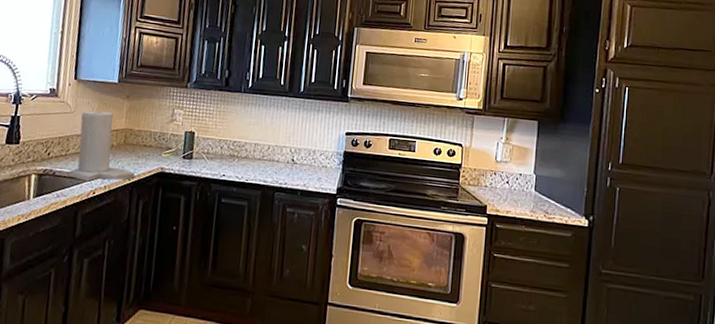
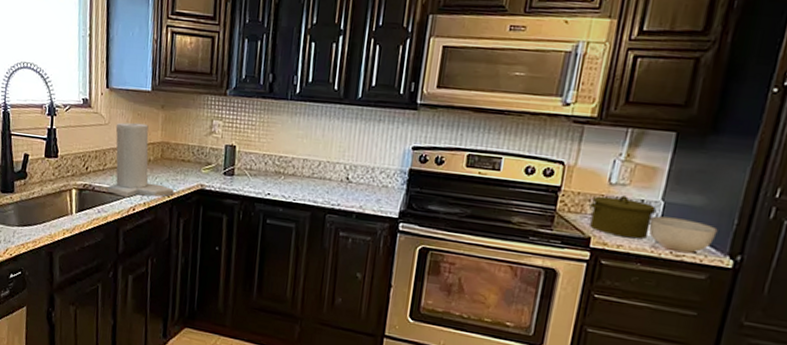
cooking pot: none [484,170,531,206] -> present [589,195,657,239]
bowl: none [527,186,575,217] -> present [648,215,718,254]

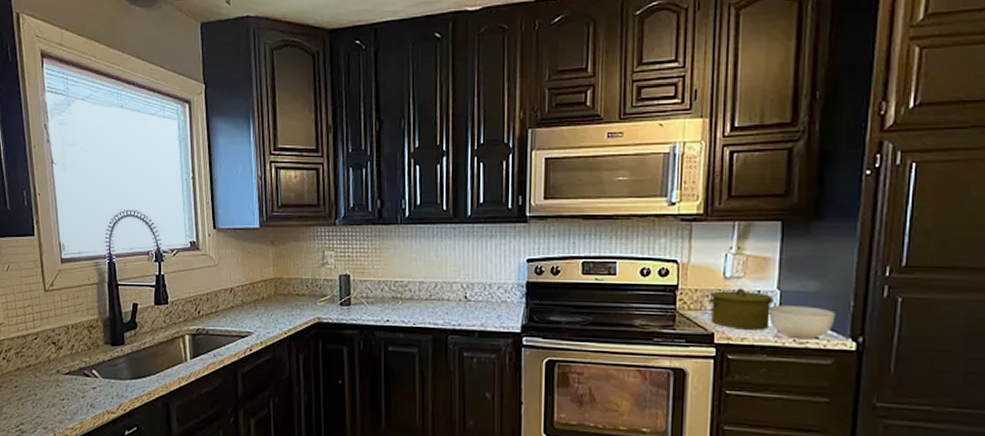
paper towel: present [107,122,174,198] -> none [222,261,291,338]

